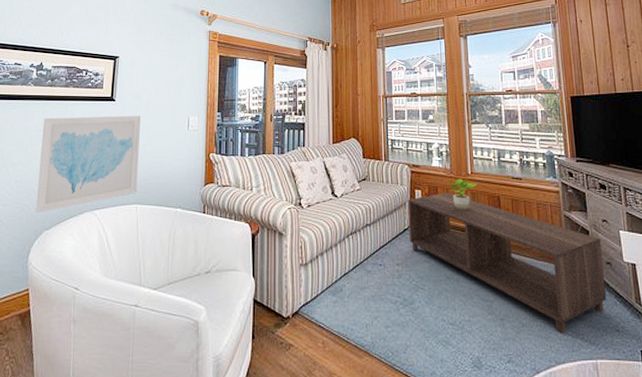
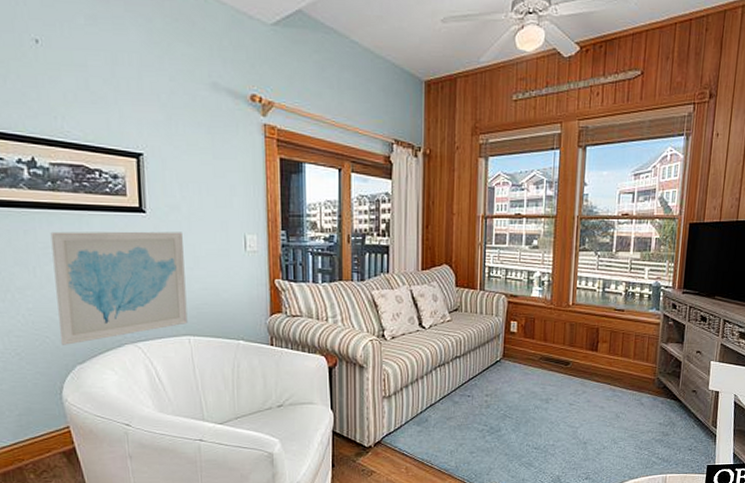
coffee table: present [407,192,606,334] -> none [500,324,691,454]
potted plant: present [449,178,477,210] -> none [548,310,578,342]

